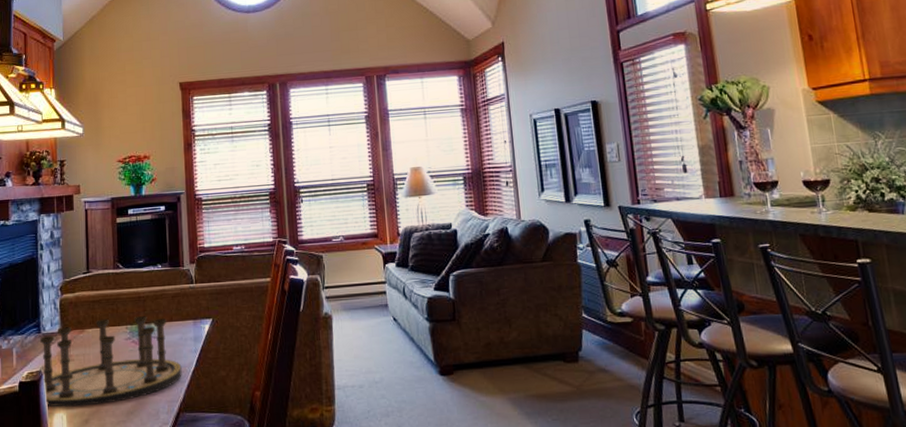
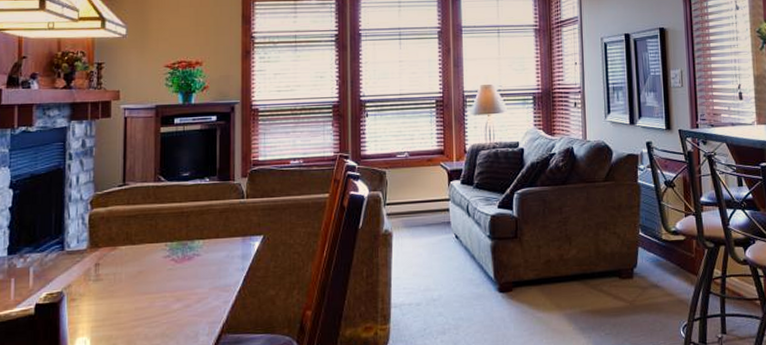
board game: present [40,315,182,407] -> none [63,231,227,331]

